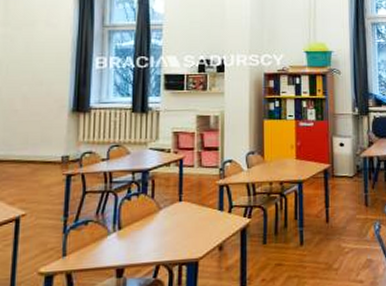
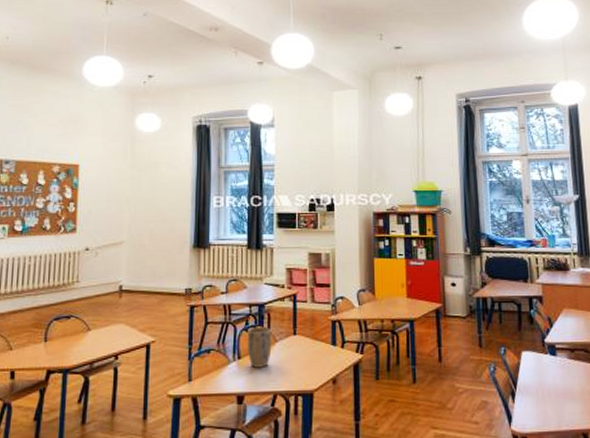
plant pot: none [128,194,157,238] -> present [247,326,273,368]

